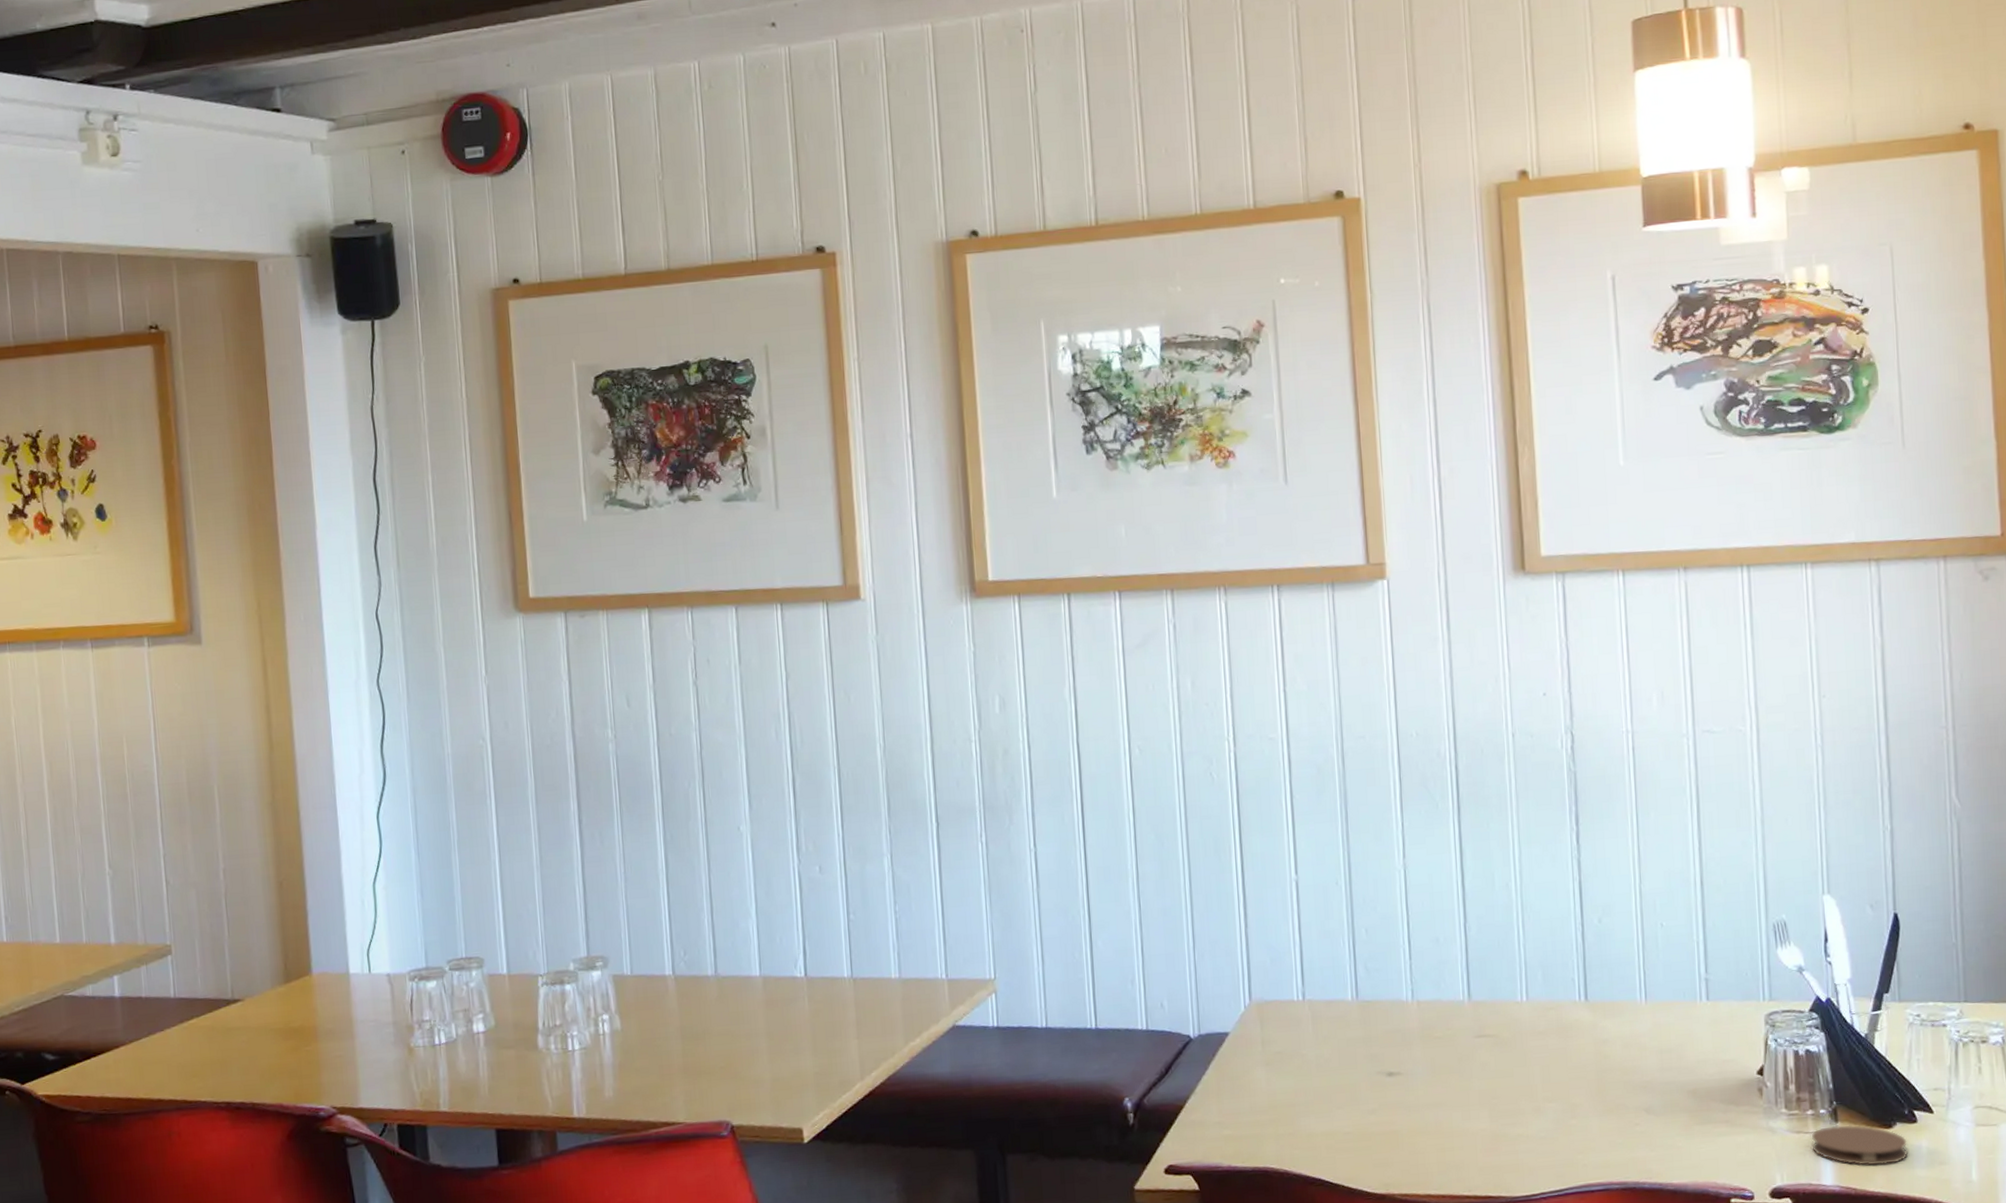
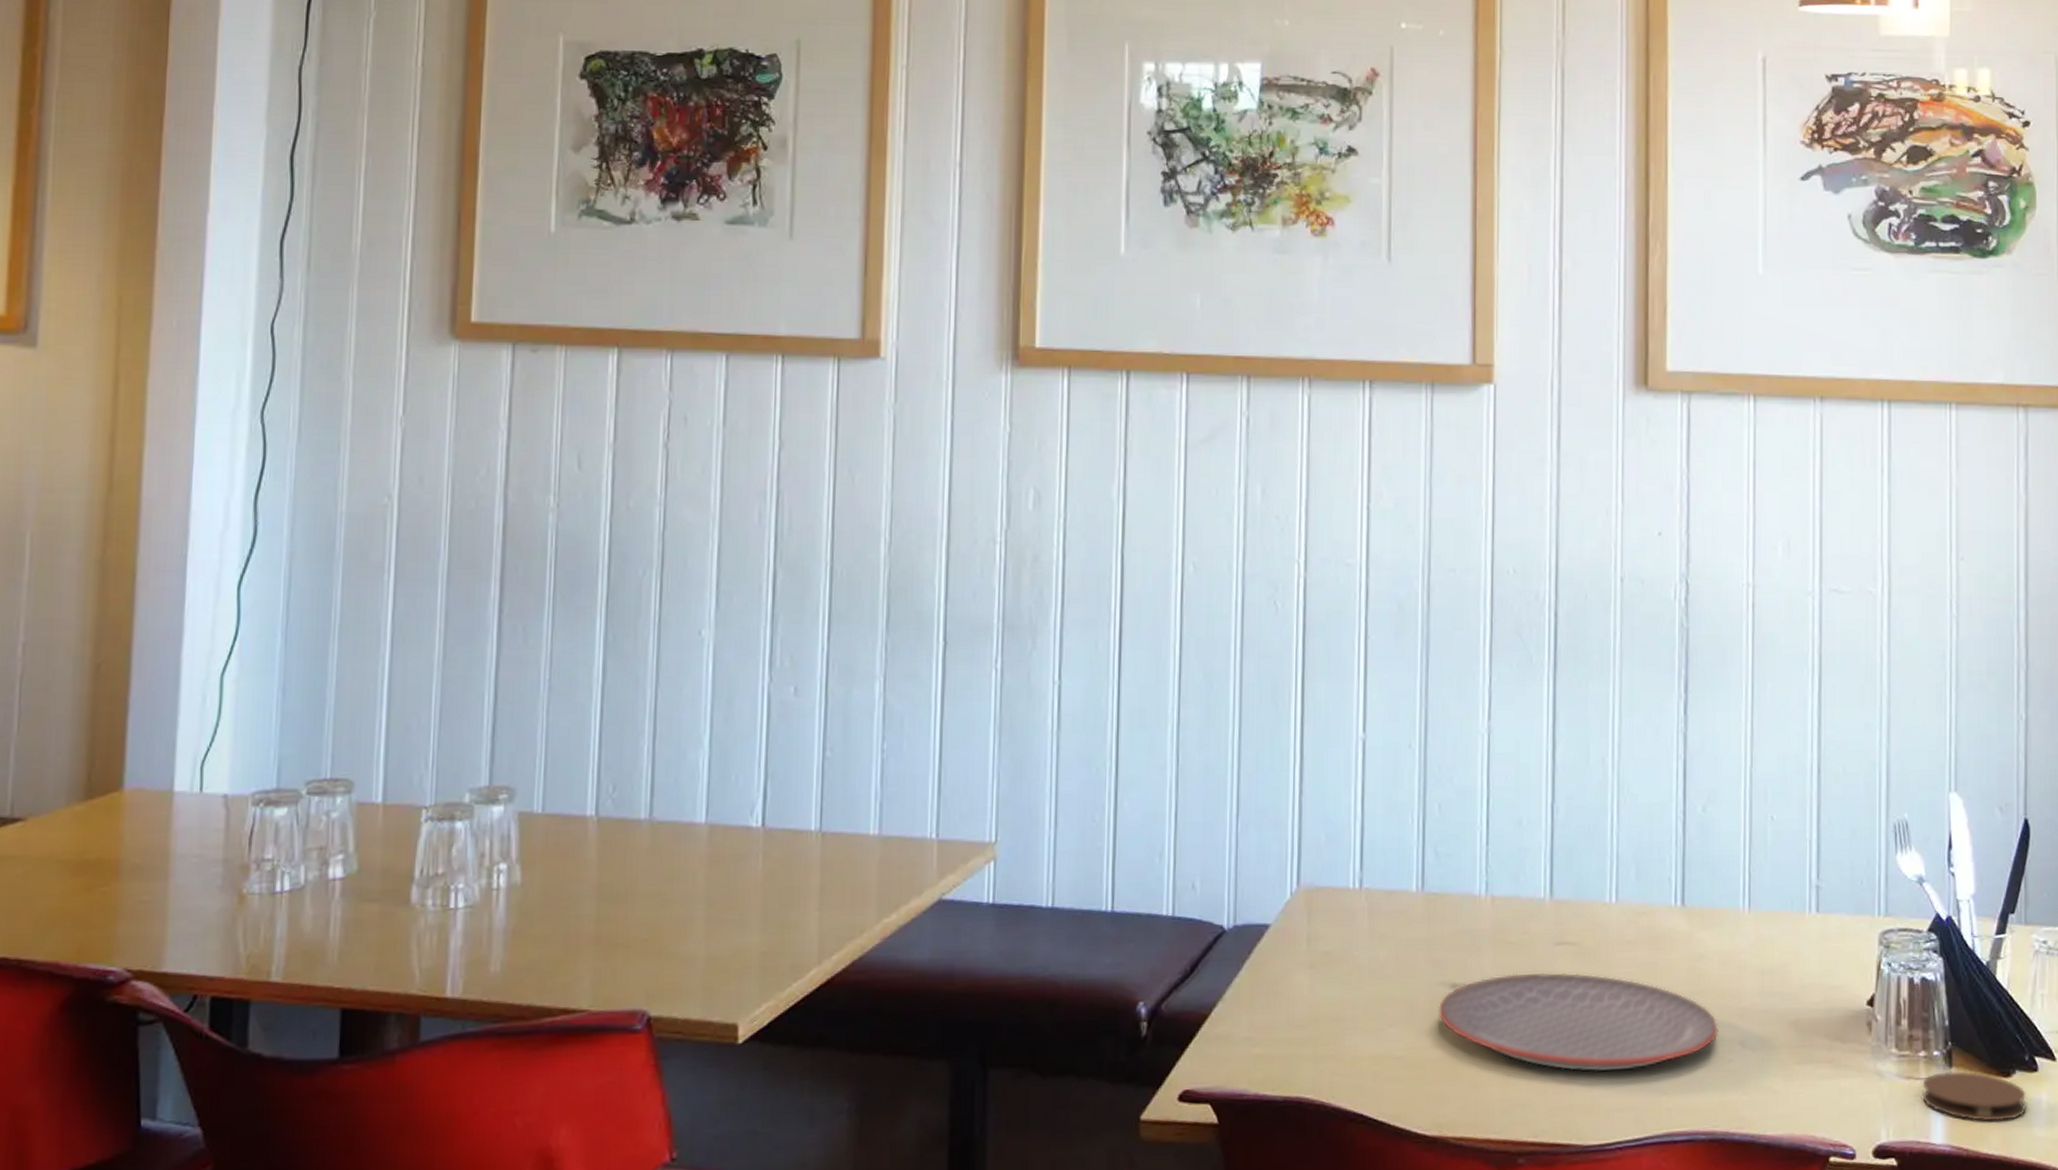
plate: none [1378,1059,1625,1138] -> present [1439,972,1718,1072]

